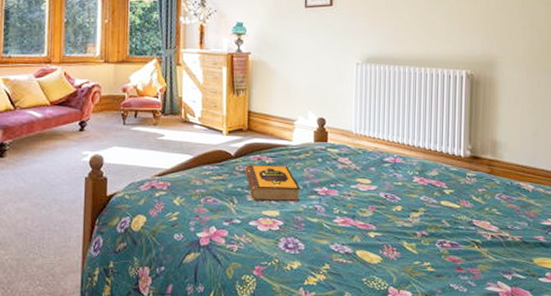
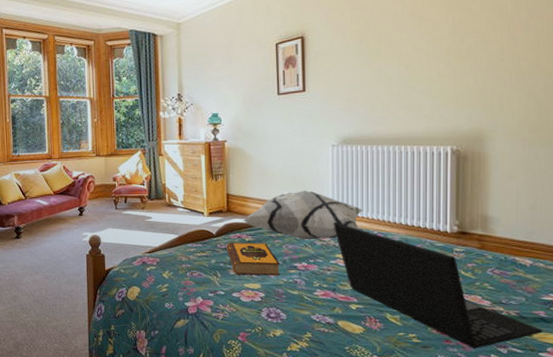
decorative pillow: none [263,110,385,163] -> present [242,190,364,240]
laptop: none [354,144,542,276] -> present [333,222,543,348]

